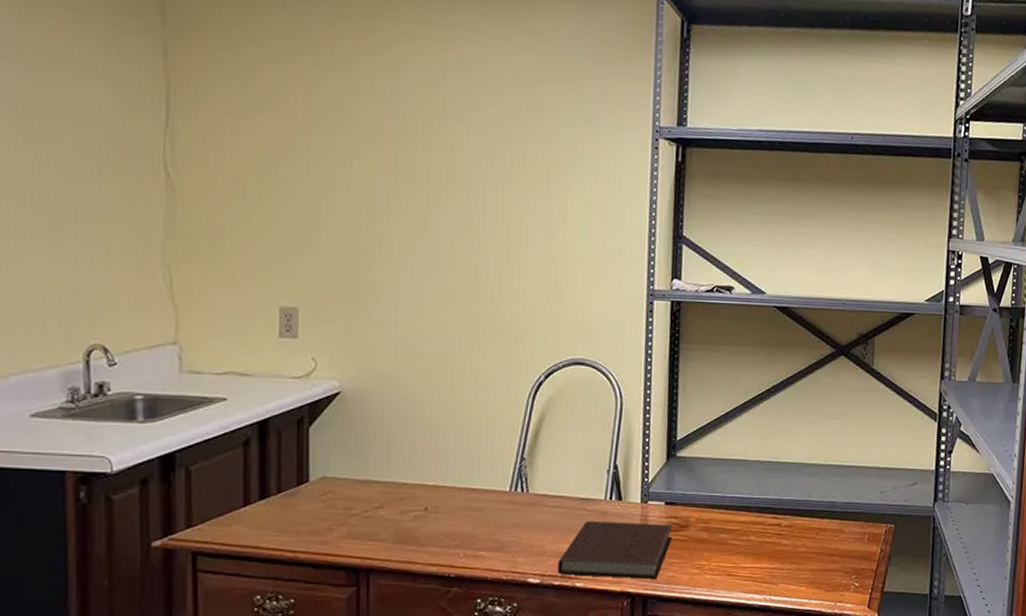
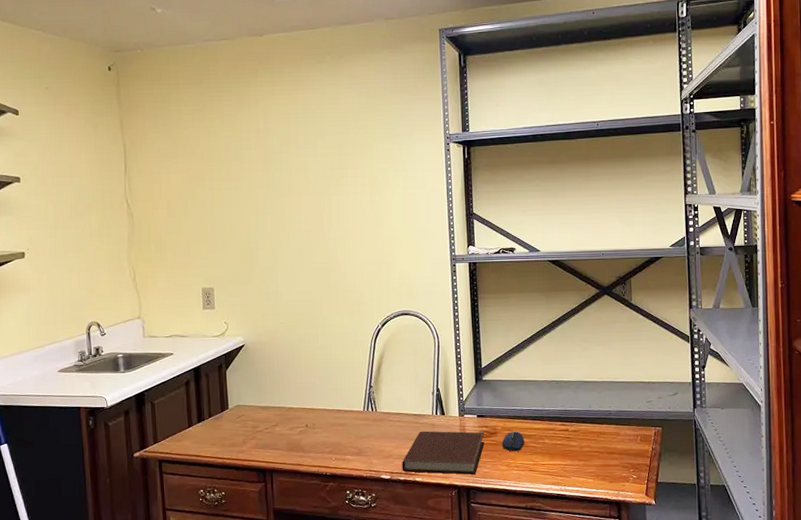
computer mouse: none [694,525,725,550] -> present [502,431,525,452]

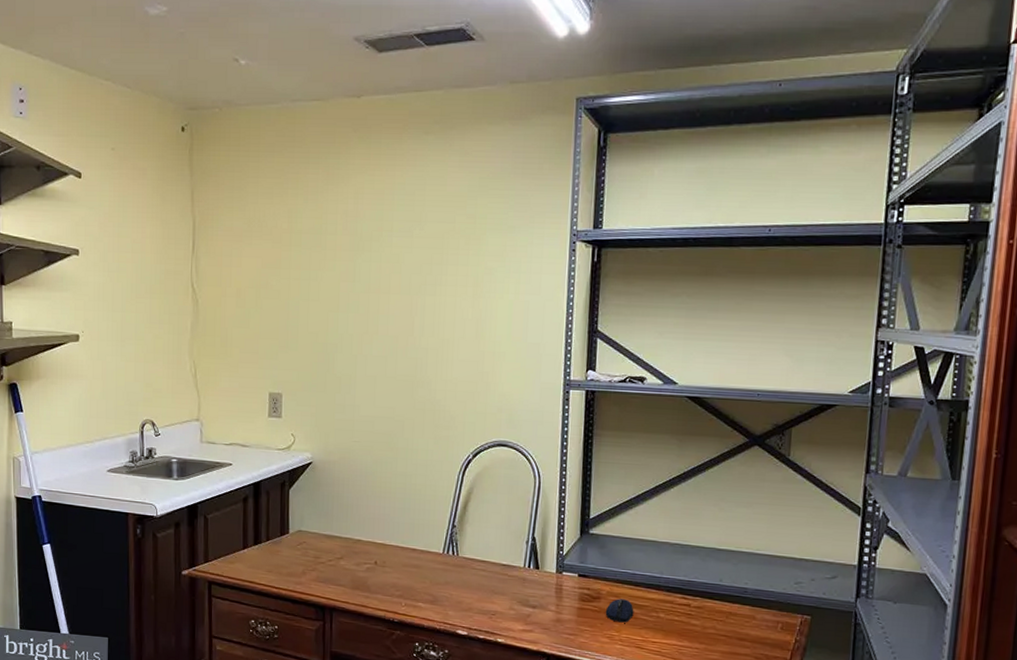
notebook: present [402,431,485,475] -> none [482,585,585,644]

